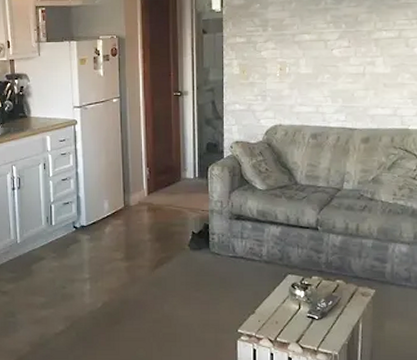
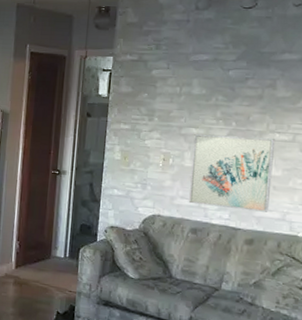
wall art: none [306,37,383,110] -> present [188,134,276,212]

